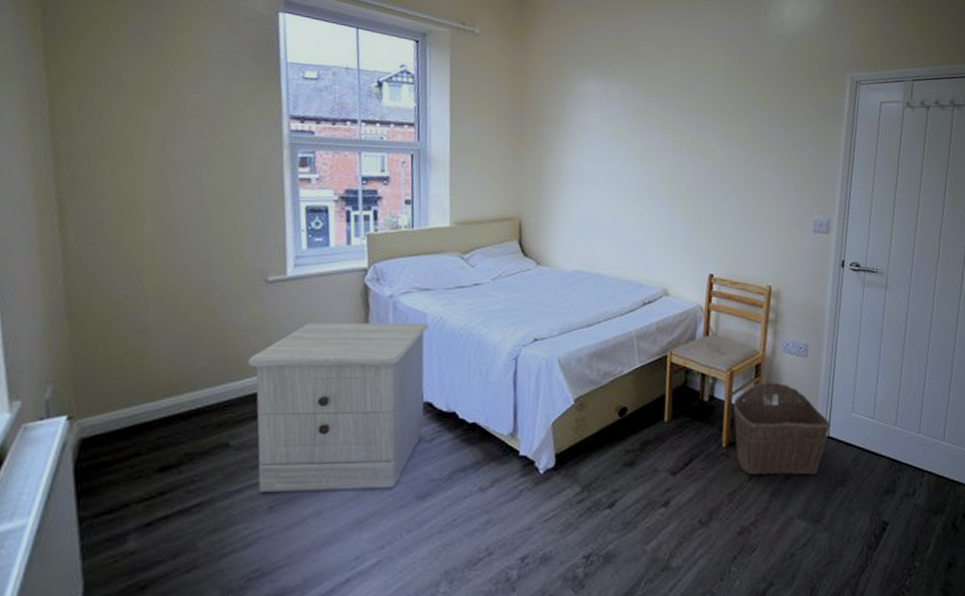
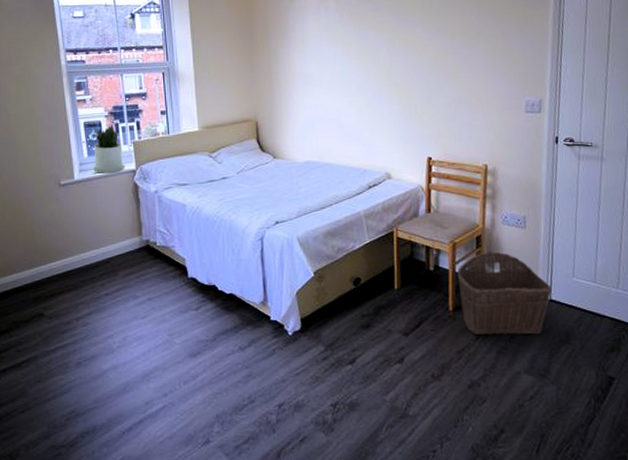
nightstand: present [247,322,429,492] -> none [51,212,190,351]
planter: none [311,211,356,272] -> present [92,124,126,175]

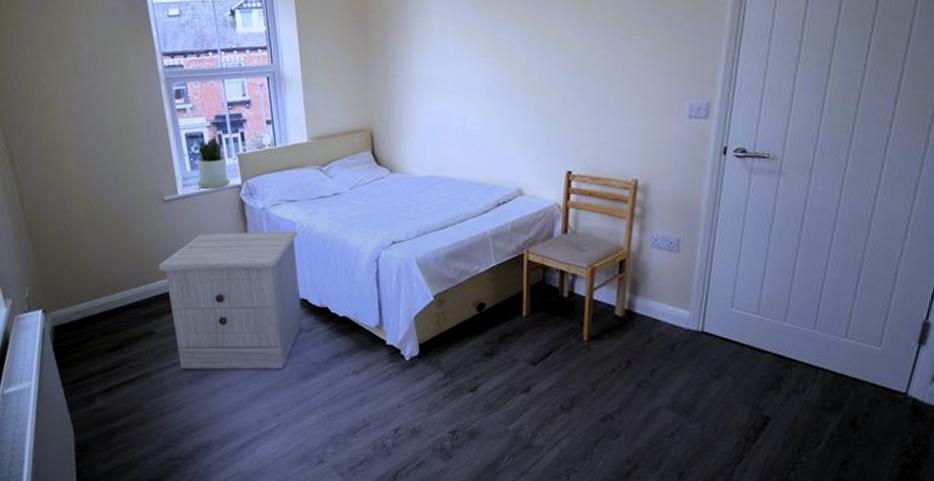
nightstand: none [51,212,190,351] -> present [158,230,302,369]
wicker basket: present [456,251,552,335] -> none [594,277,705,369]

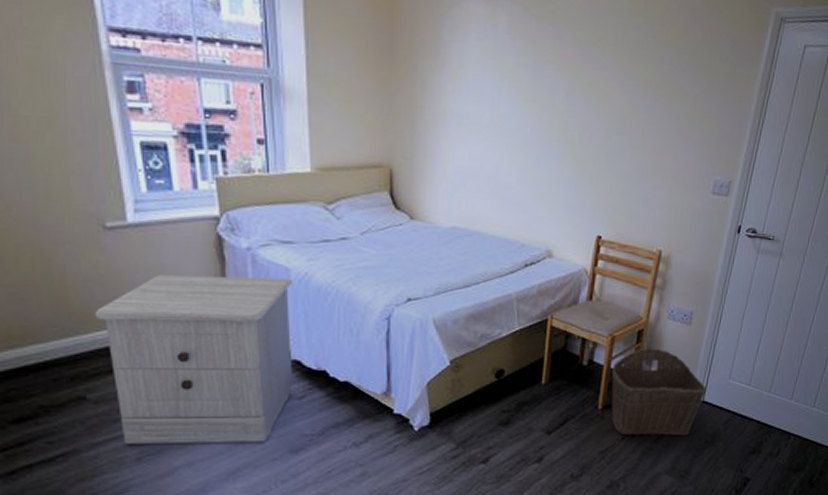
planter: present [194,135,231,190] -> none [153,149,205,220]
wicker basket: none [594,277,705,369] -> present [611,348,706,436]

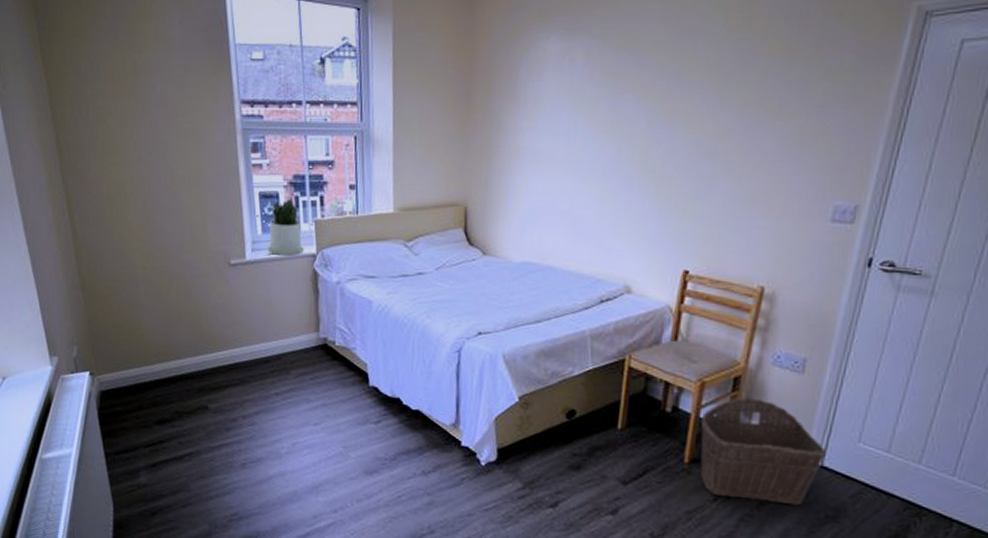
nightstand: present [94,275,293,444] -> none [218,305,374,461]
planter: none [153,149,205,220] -> present [266,197,305,257]

